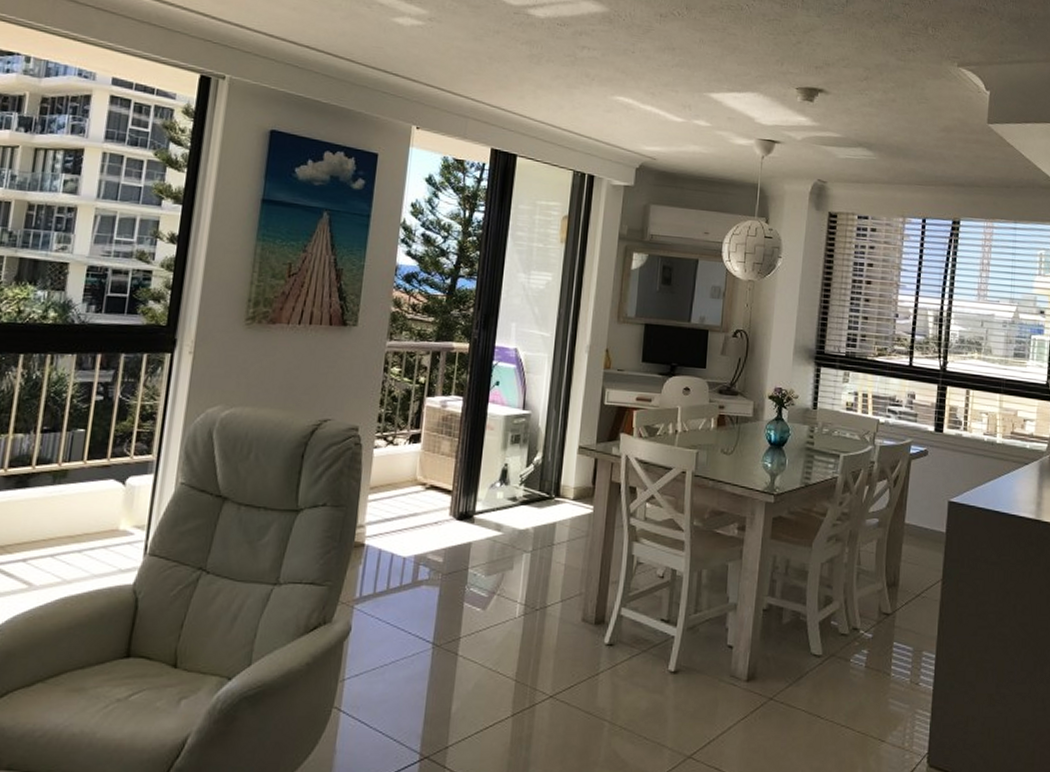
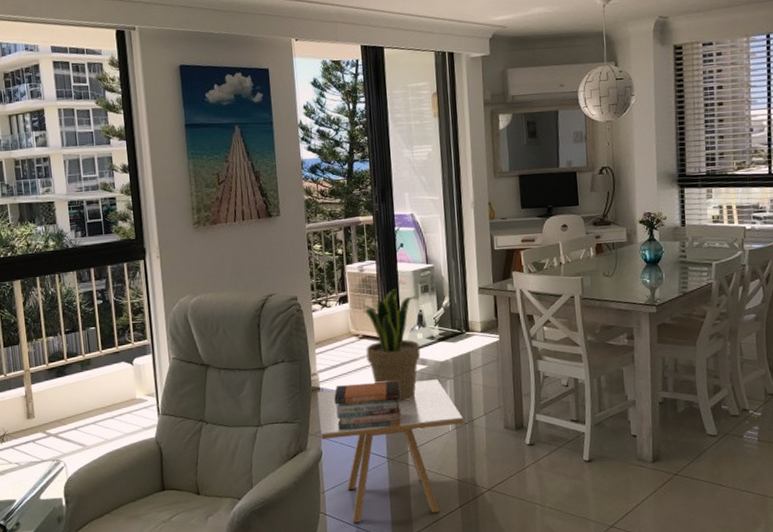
side table: none [353,548,535,725] -> present [317,379,464,523]
book stack: none [378,544,465,605] -> present [334,381,402,430]
potted plant: none [430,433,505,575] -> present [362,288,421,403]

